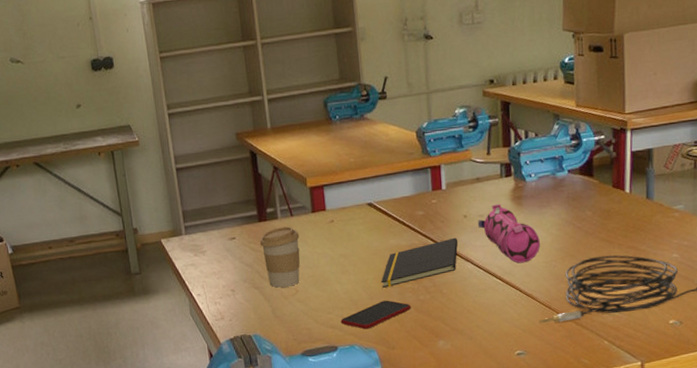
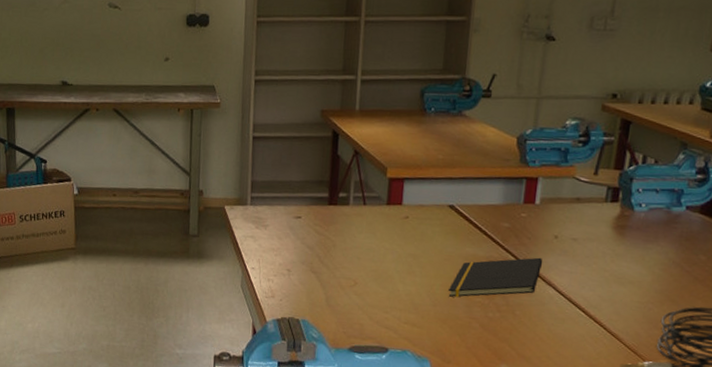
coffee cup: present [259,226,300,288] -> none [325,214,369,277]
smartphone: present [340,300,411,330] -> none [396,310,477,337]
pencil case: present [478,204,541,264] -> none [569,229,639,299]

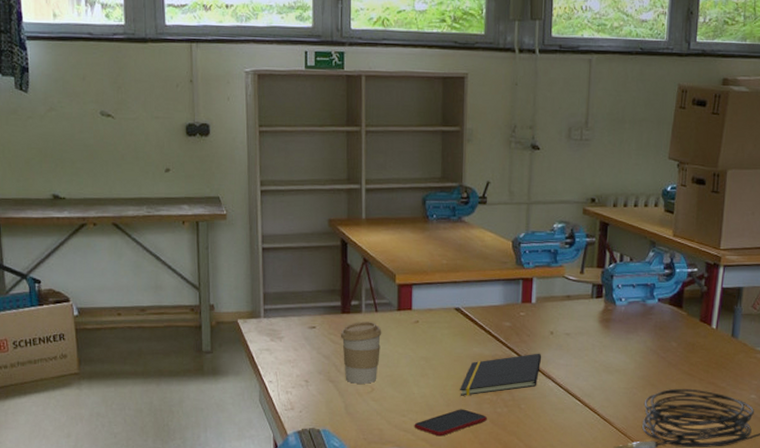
coffee cup: none [325,214,369,277] -> present [340,322,382,384]
smartphone: none [396,310,477,337] -> present [414,409,487,437]

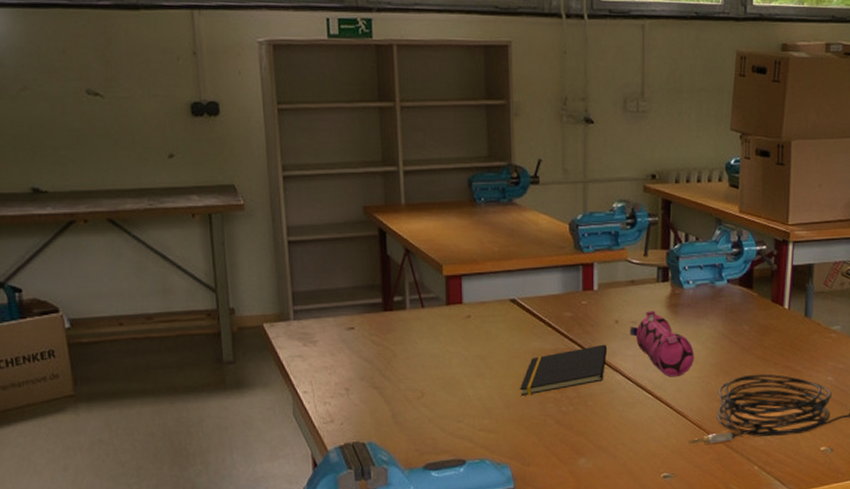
coffee cup: present [340,322,382,384] -> none [382,319,430,389]
smartphone: present [414,409,487,437] -> none [471,410,551,442]
pencil case: none [564,324,624,387] -> present [630,311,695,377]

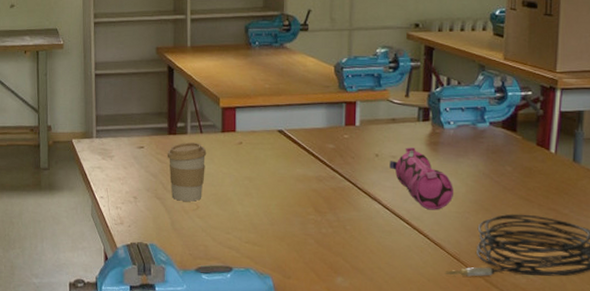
coffee cup: none [382,319,430,389] -> present [167,142,207,201]
notepad: present [520,344,608,396] -> none [284,175,367,216]

